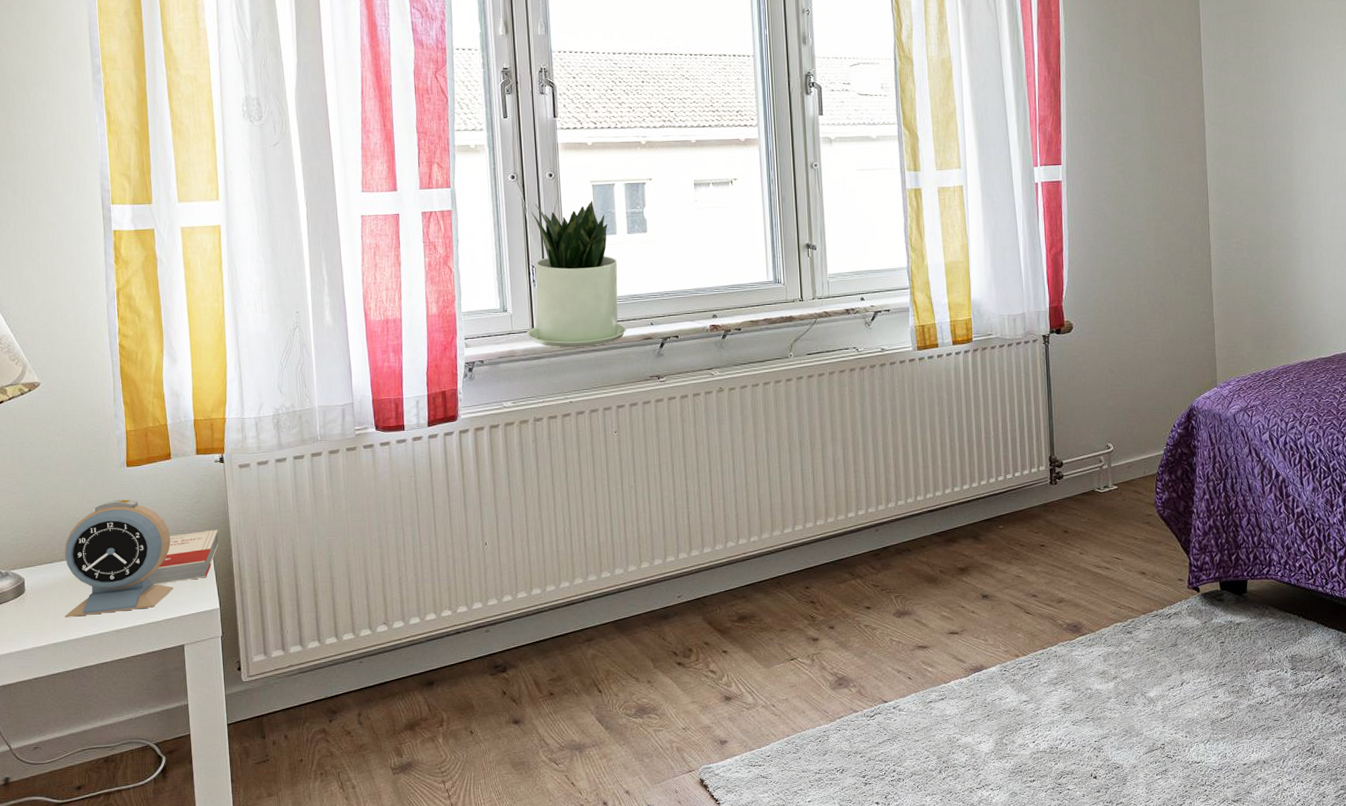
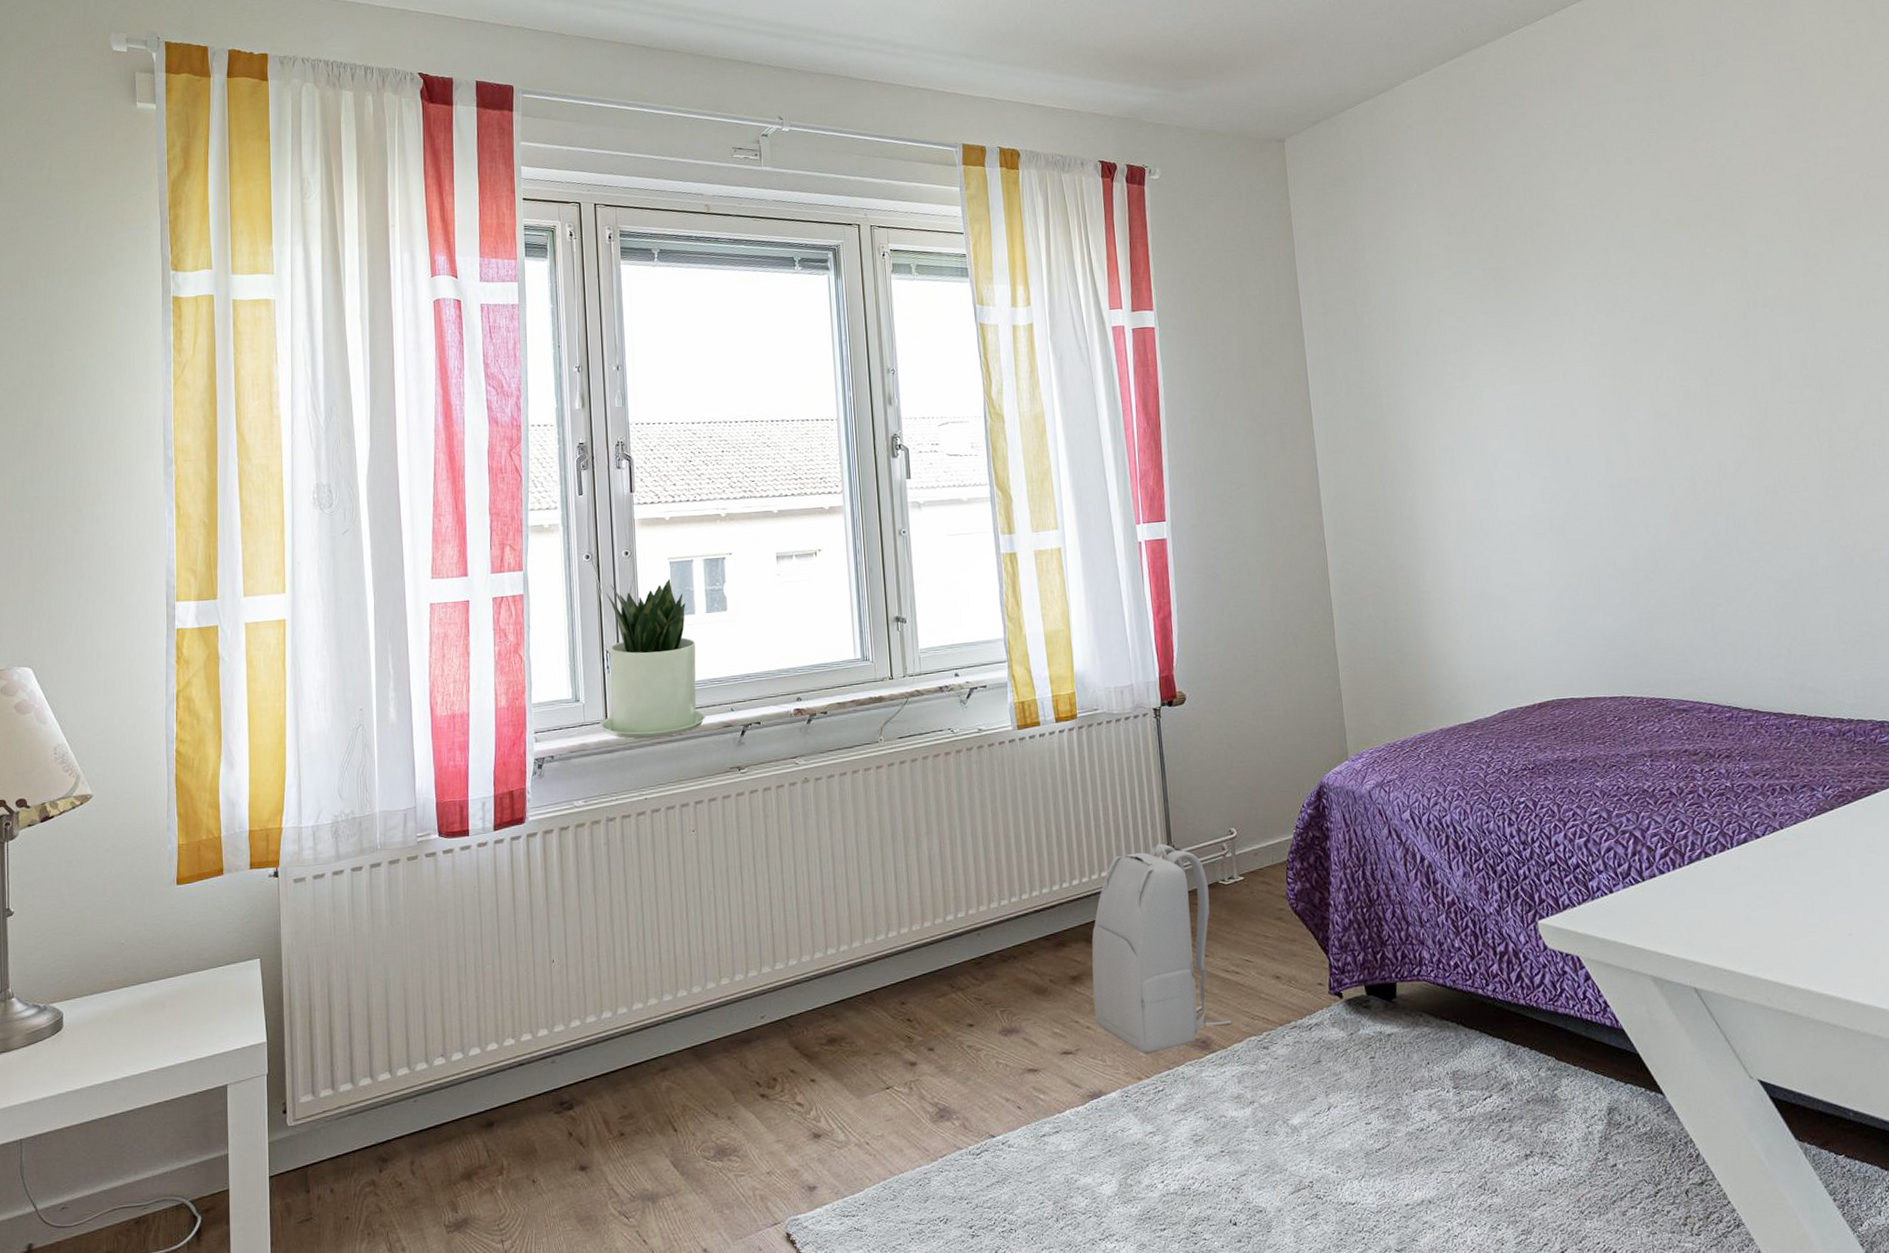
alarm clock: present [64,499,174,617] -> none [102,921,219,1056]
book: present [147,529,219,585] -> none [192,952,269,1017]
backpack: none [978,455,1101,636] -> present [1092,843,1232,1055]

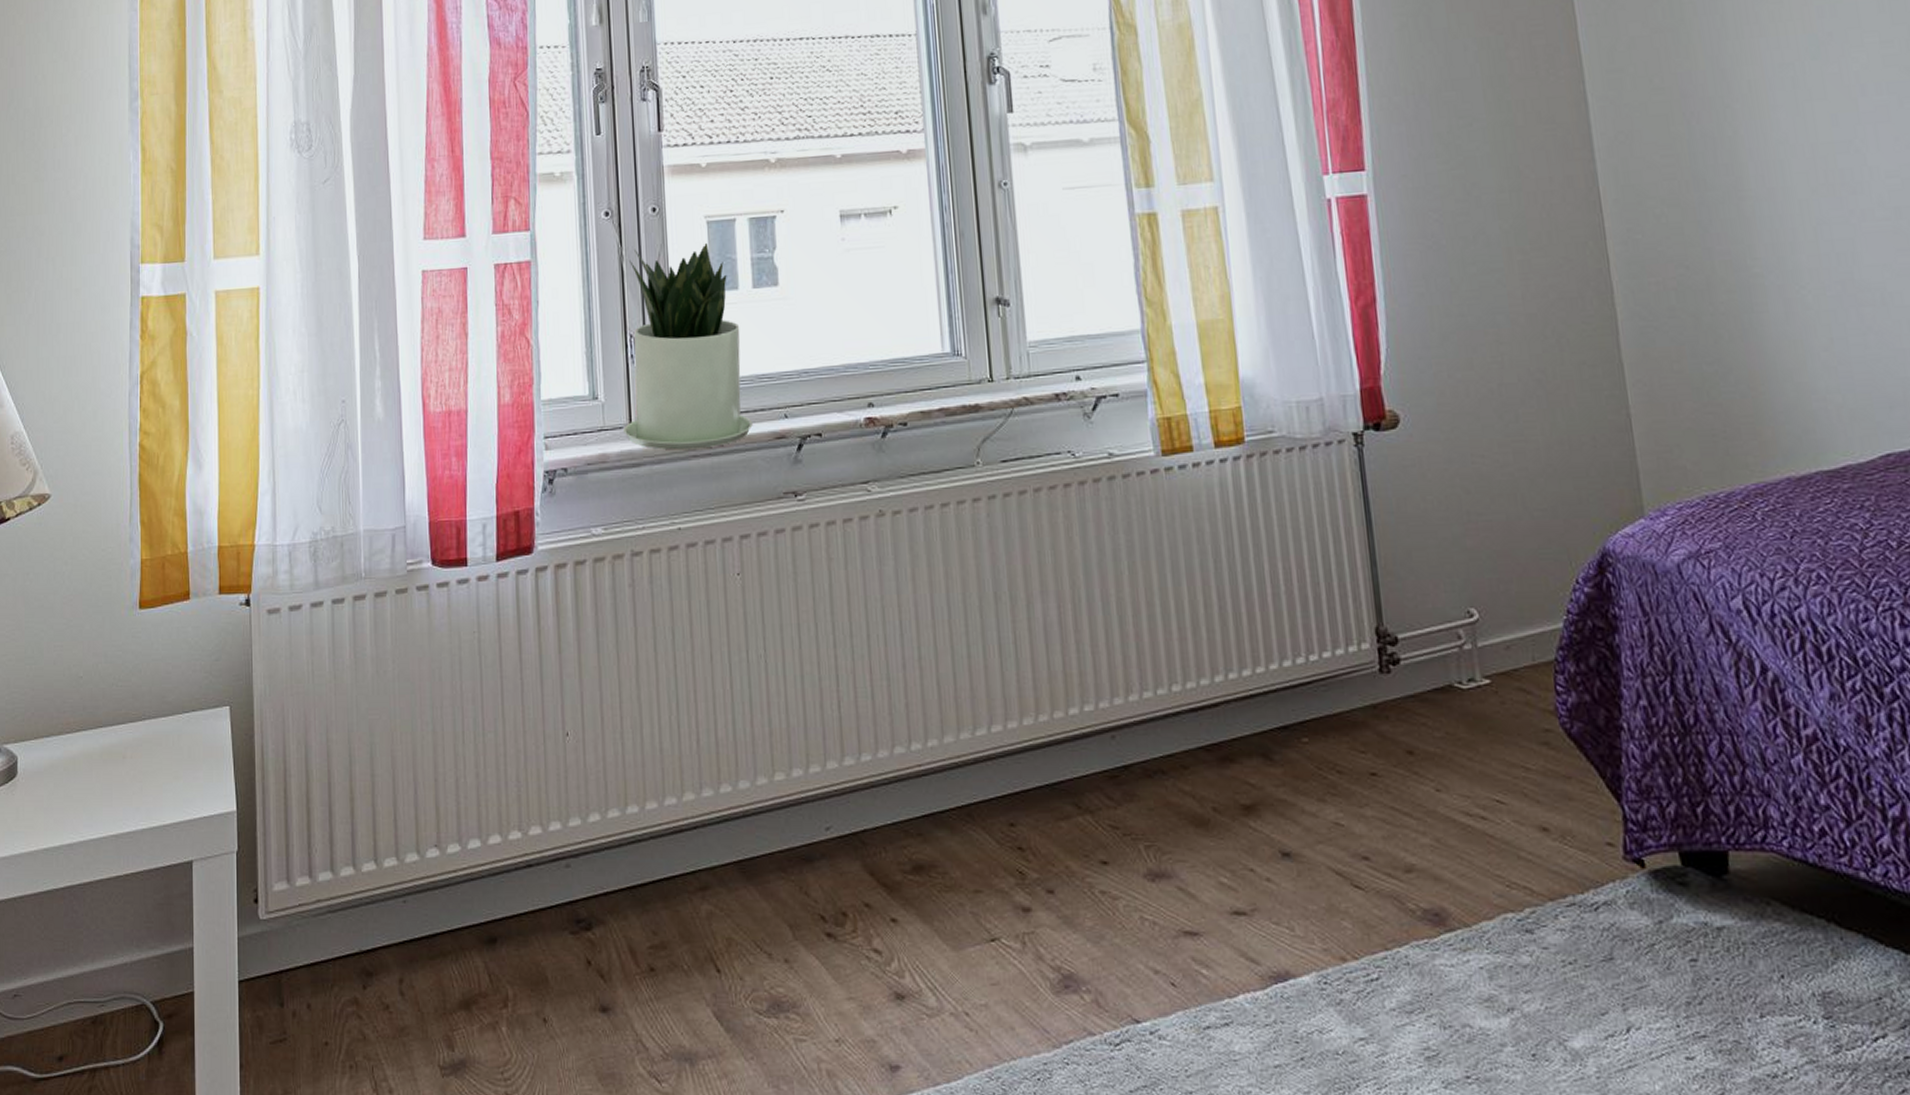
backpack: present [1092,843,1232,1055] -> none [1271,624,1478,926]

